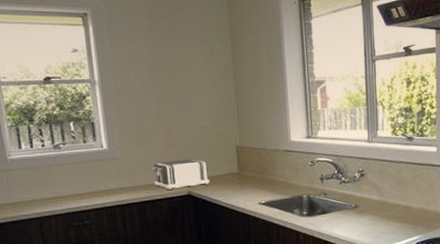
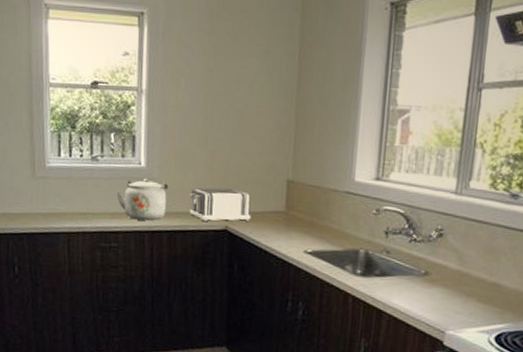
kettle: none [82,158,133,197] -> present [116,178,169,221]

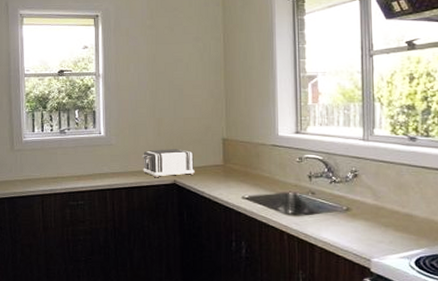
kettle: present [116,178,169,221] -> none [81,144,125,180]

